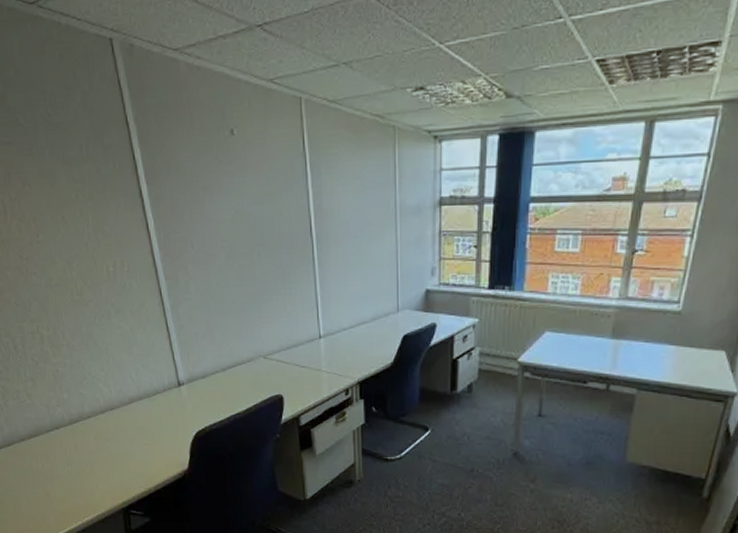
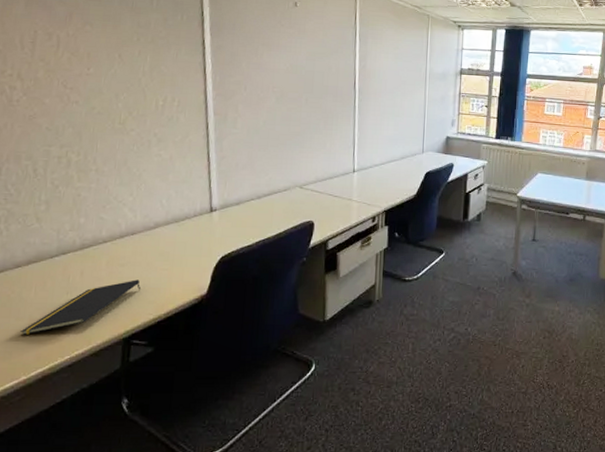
notepad: none [38,454,129,502] -> present [21,279,142,336]

